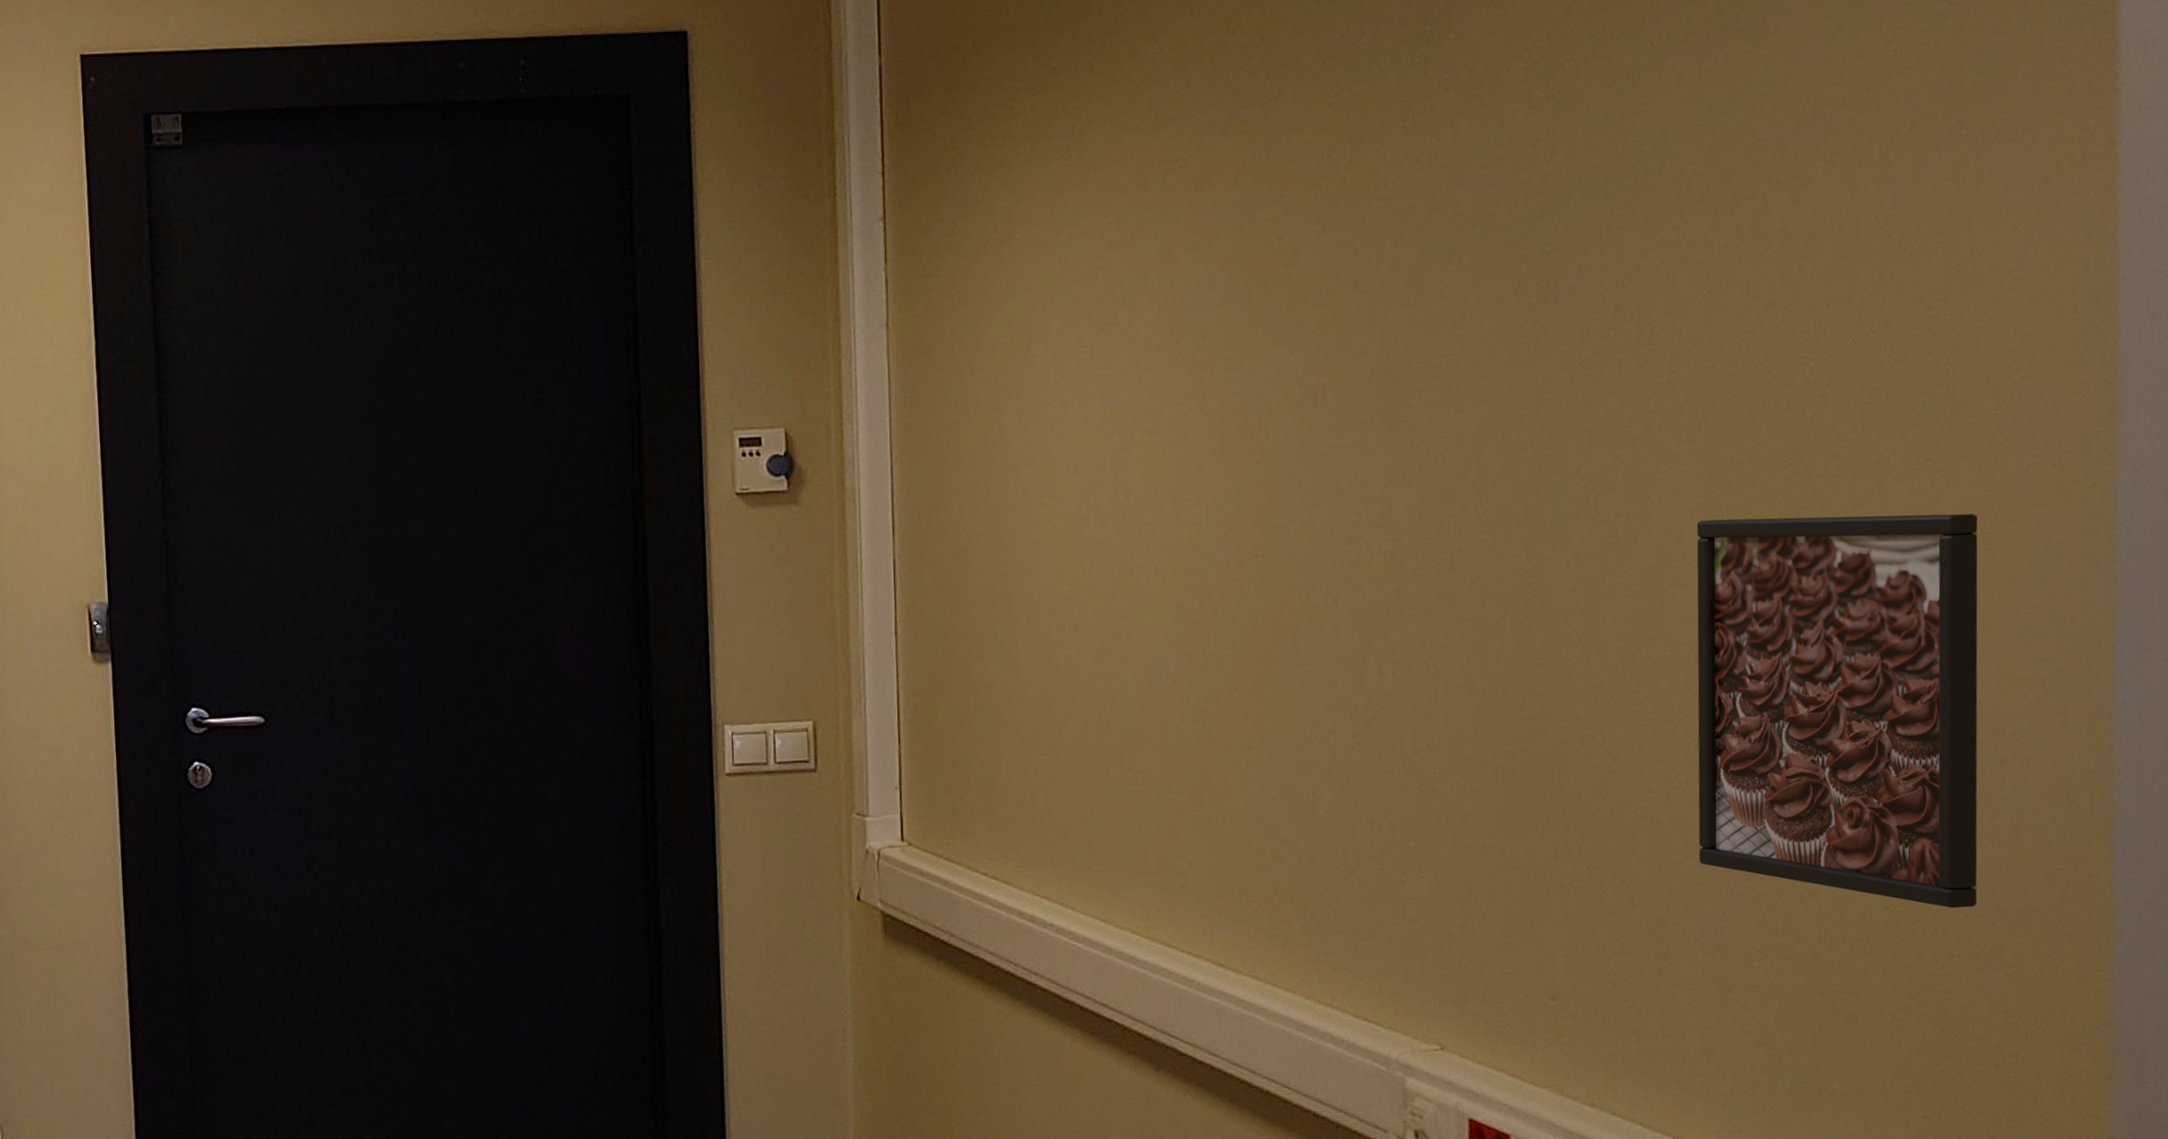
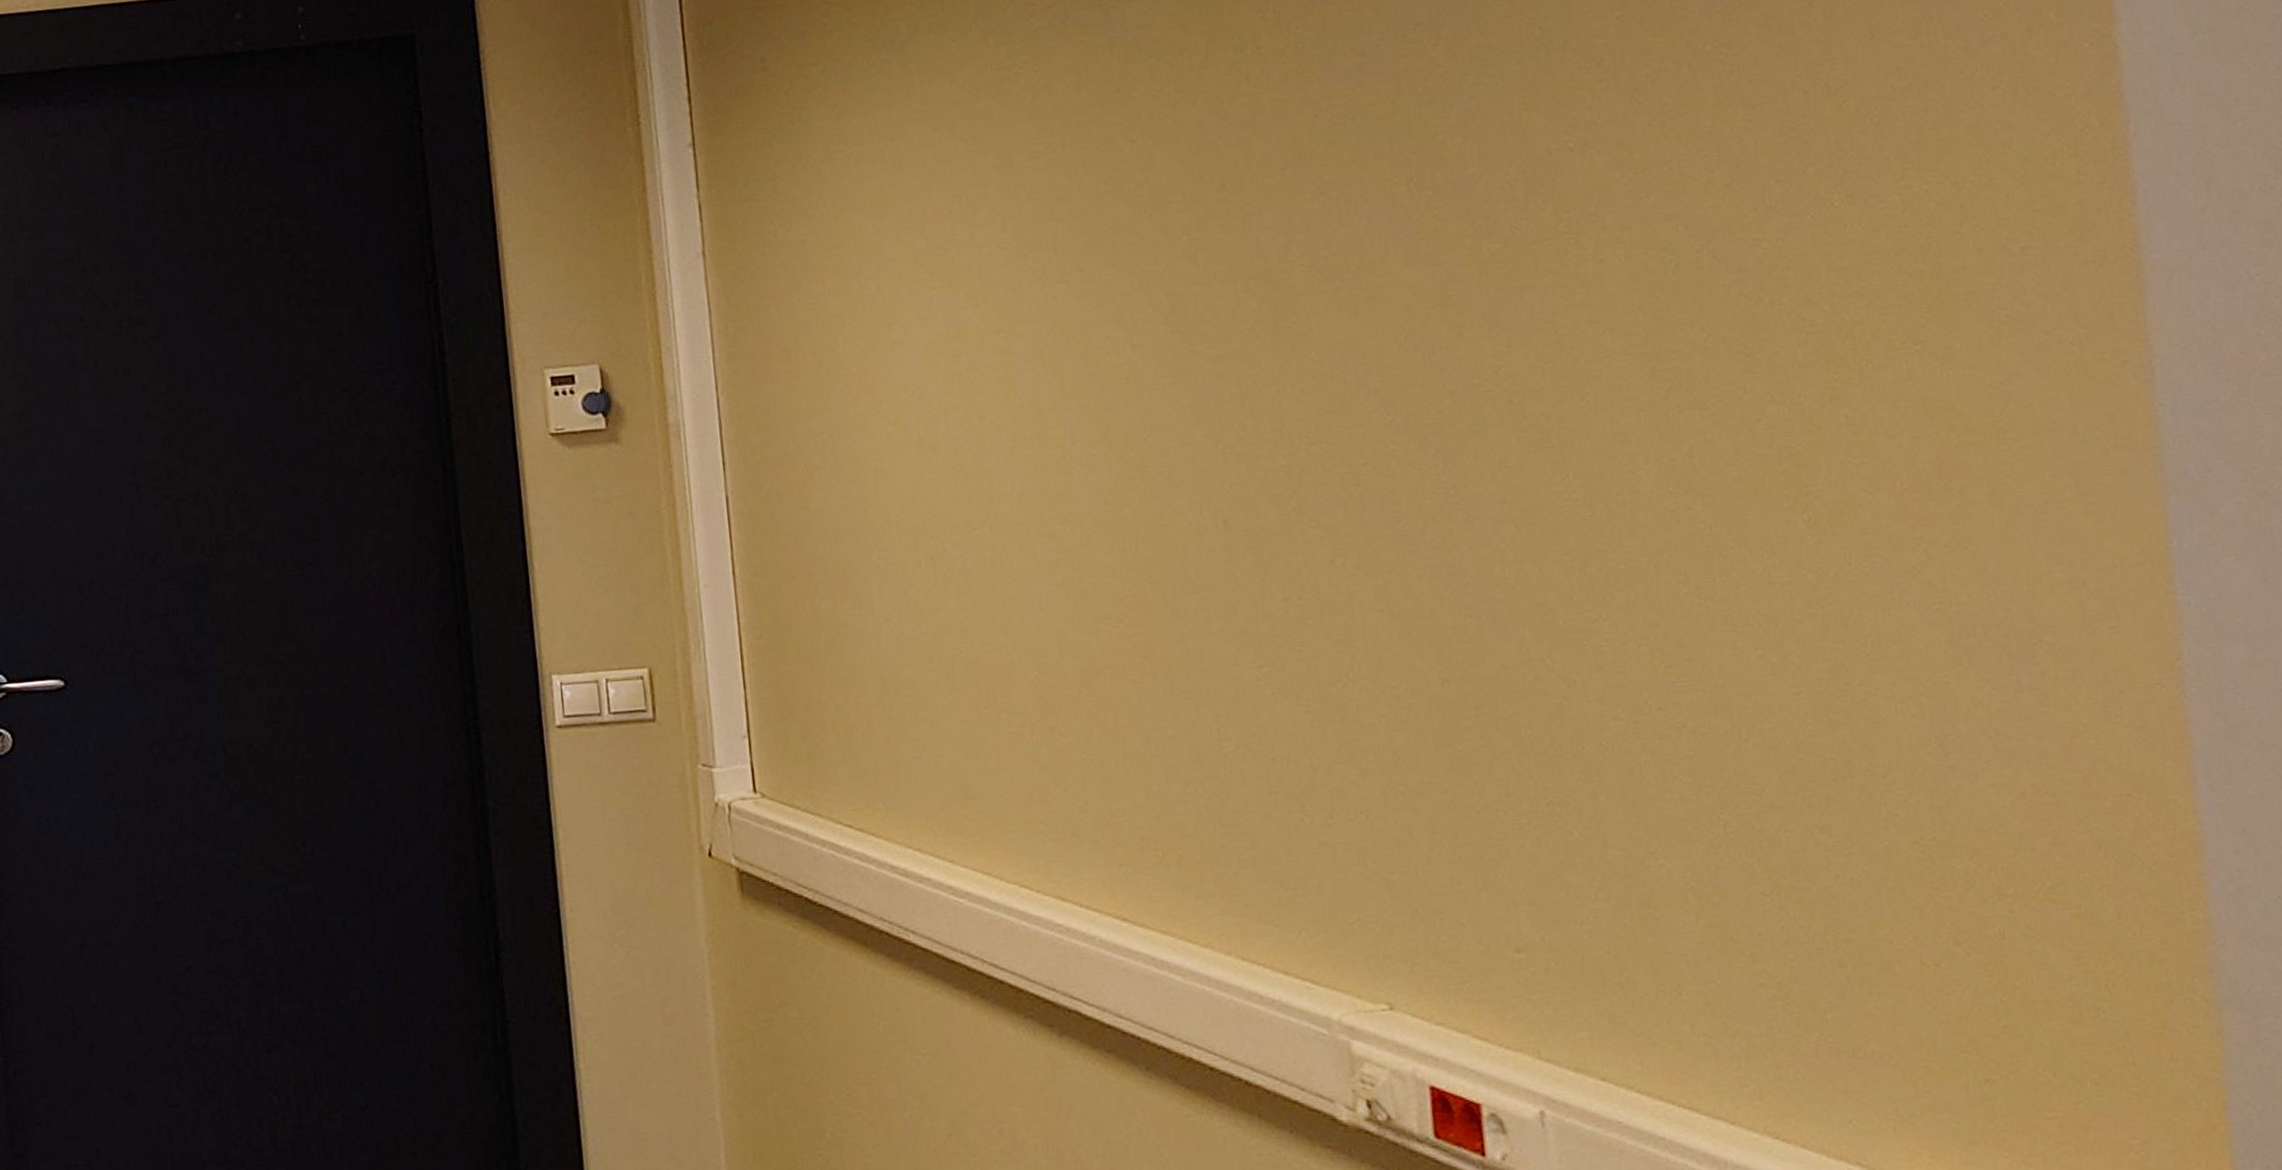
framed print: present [1696,513,1978,909] -> none [1643,400,2029,842]

